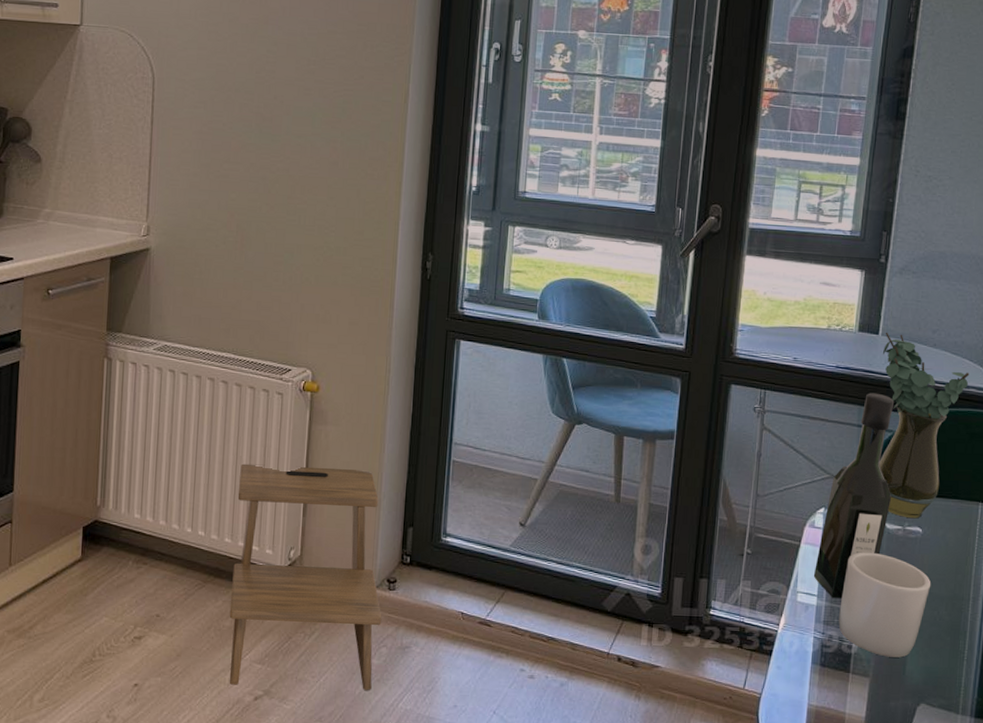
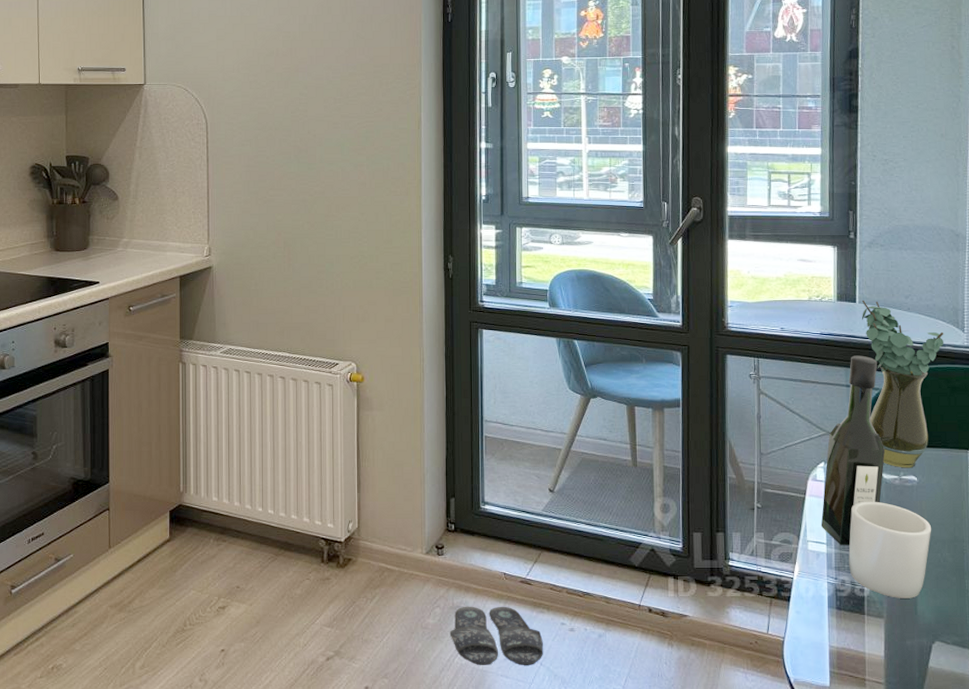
step stool: present [229,463,382,690] -> none [299,448,434,648]
slippers: none [395,646,499,713] -> present [449,606,543,665]

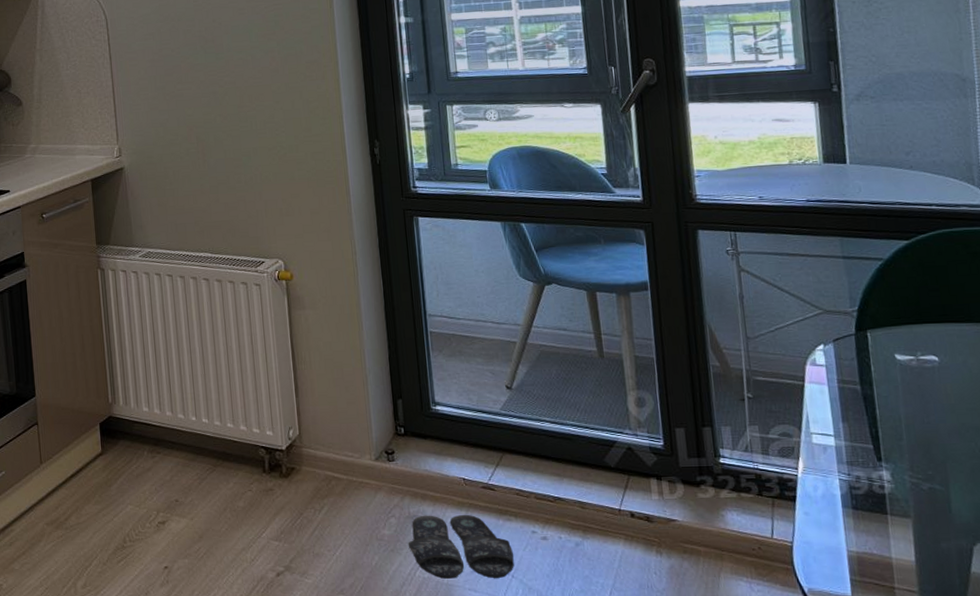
bottle: present [820,355,886,546] -> none [825,222,897,437]
mug: present [848,501,932,598] -> none [860,386,962,495]
vase: present [861,300,944,468] -> none [853,160,958,347]

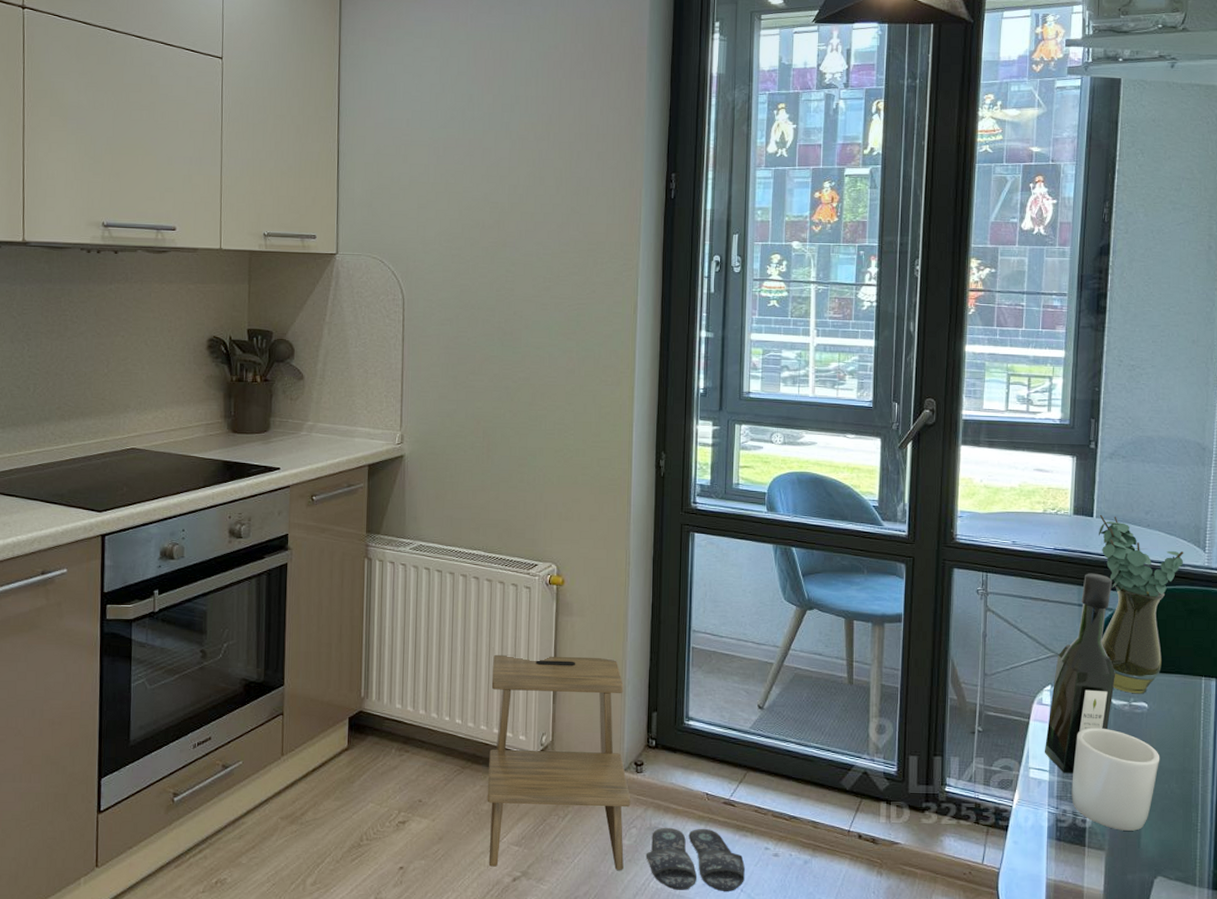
step stool: none [231,348,387,563] -> present [487,654,631,870]
bottle: none [825,222,897,437] -> present [1044,573,1116,774]
vase: none [853,160,958,347] -> present [1098,514,1184,694]
mug: none [860,386,962,495] -> present [1071,727,1160,831]

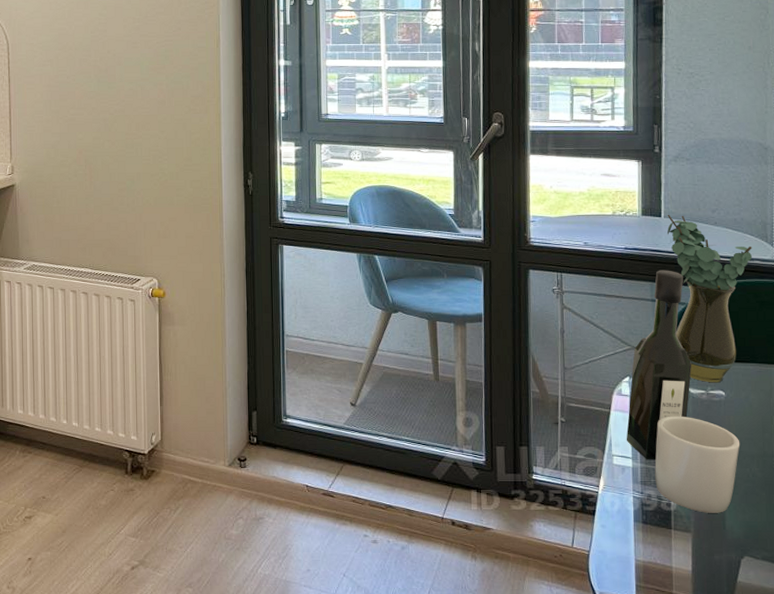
step stool: present [487,654,631,870] -> none [103,362,237,558]
slippers: present [645,827,745,891] -> none [252,517,346,576]

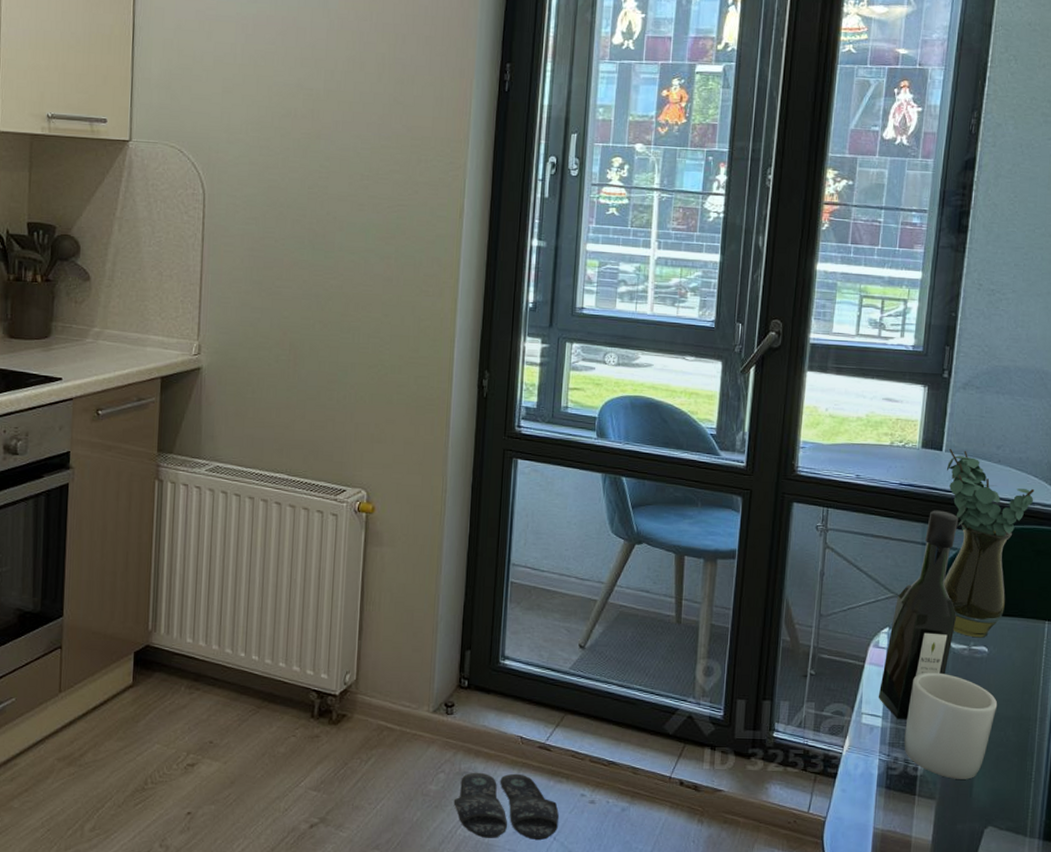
slippers: none [252,517,346,576] -> present [453,772,559,840]

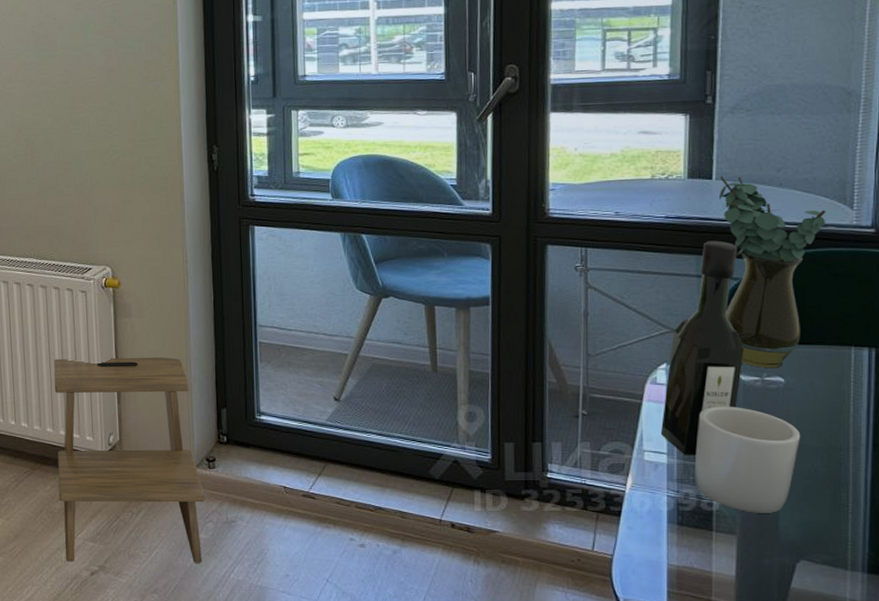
step stool: none [284,586,440,817] -> present [54,357,205,563]
slippers: present [453,772,559,840] -> none [224,521,330,582]

